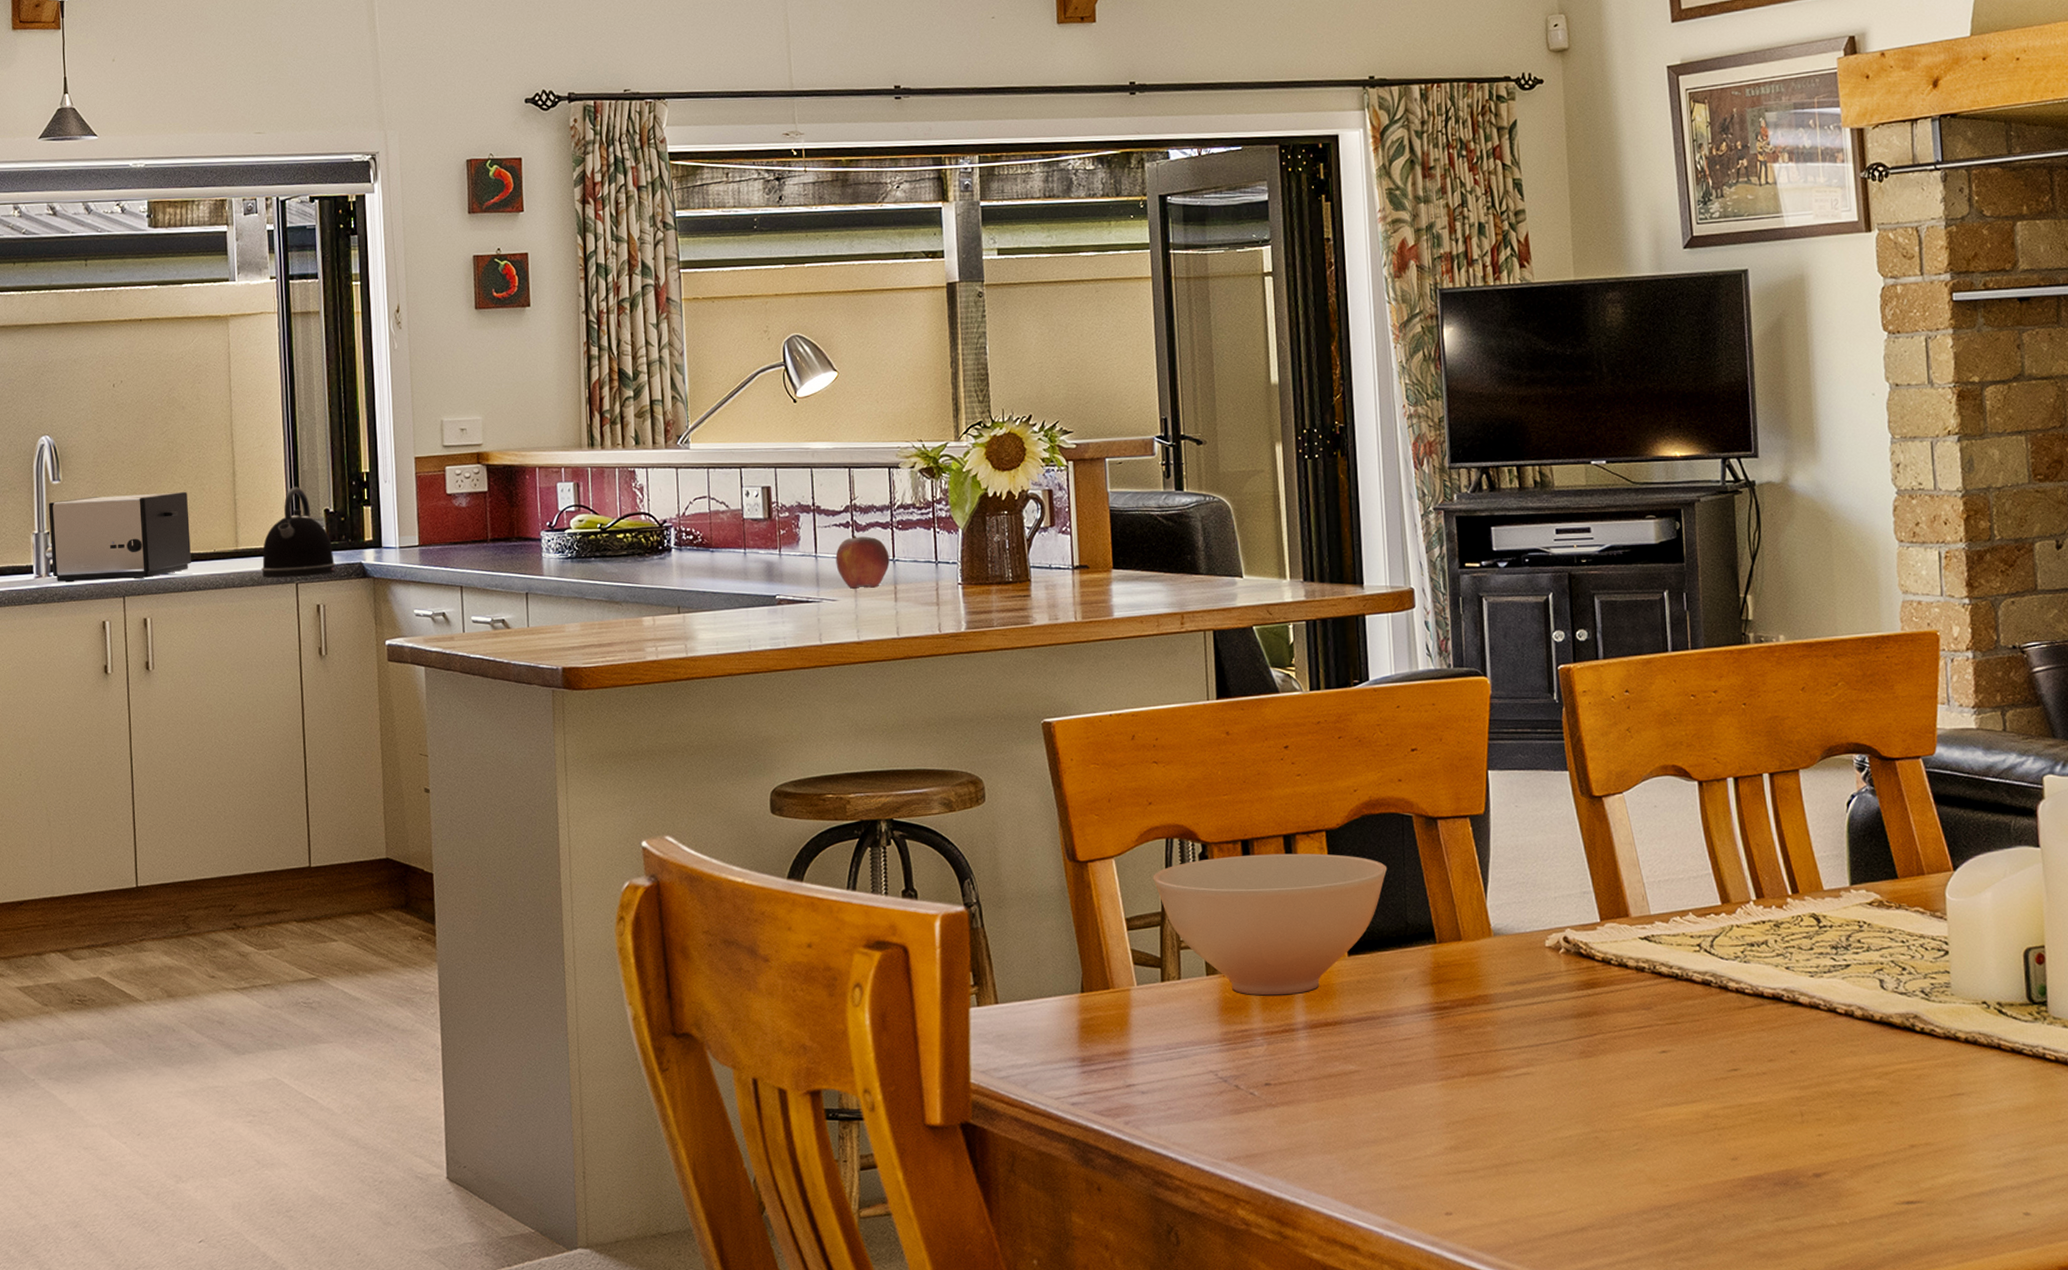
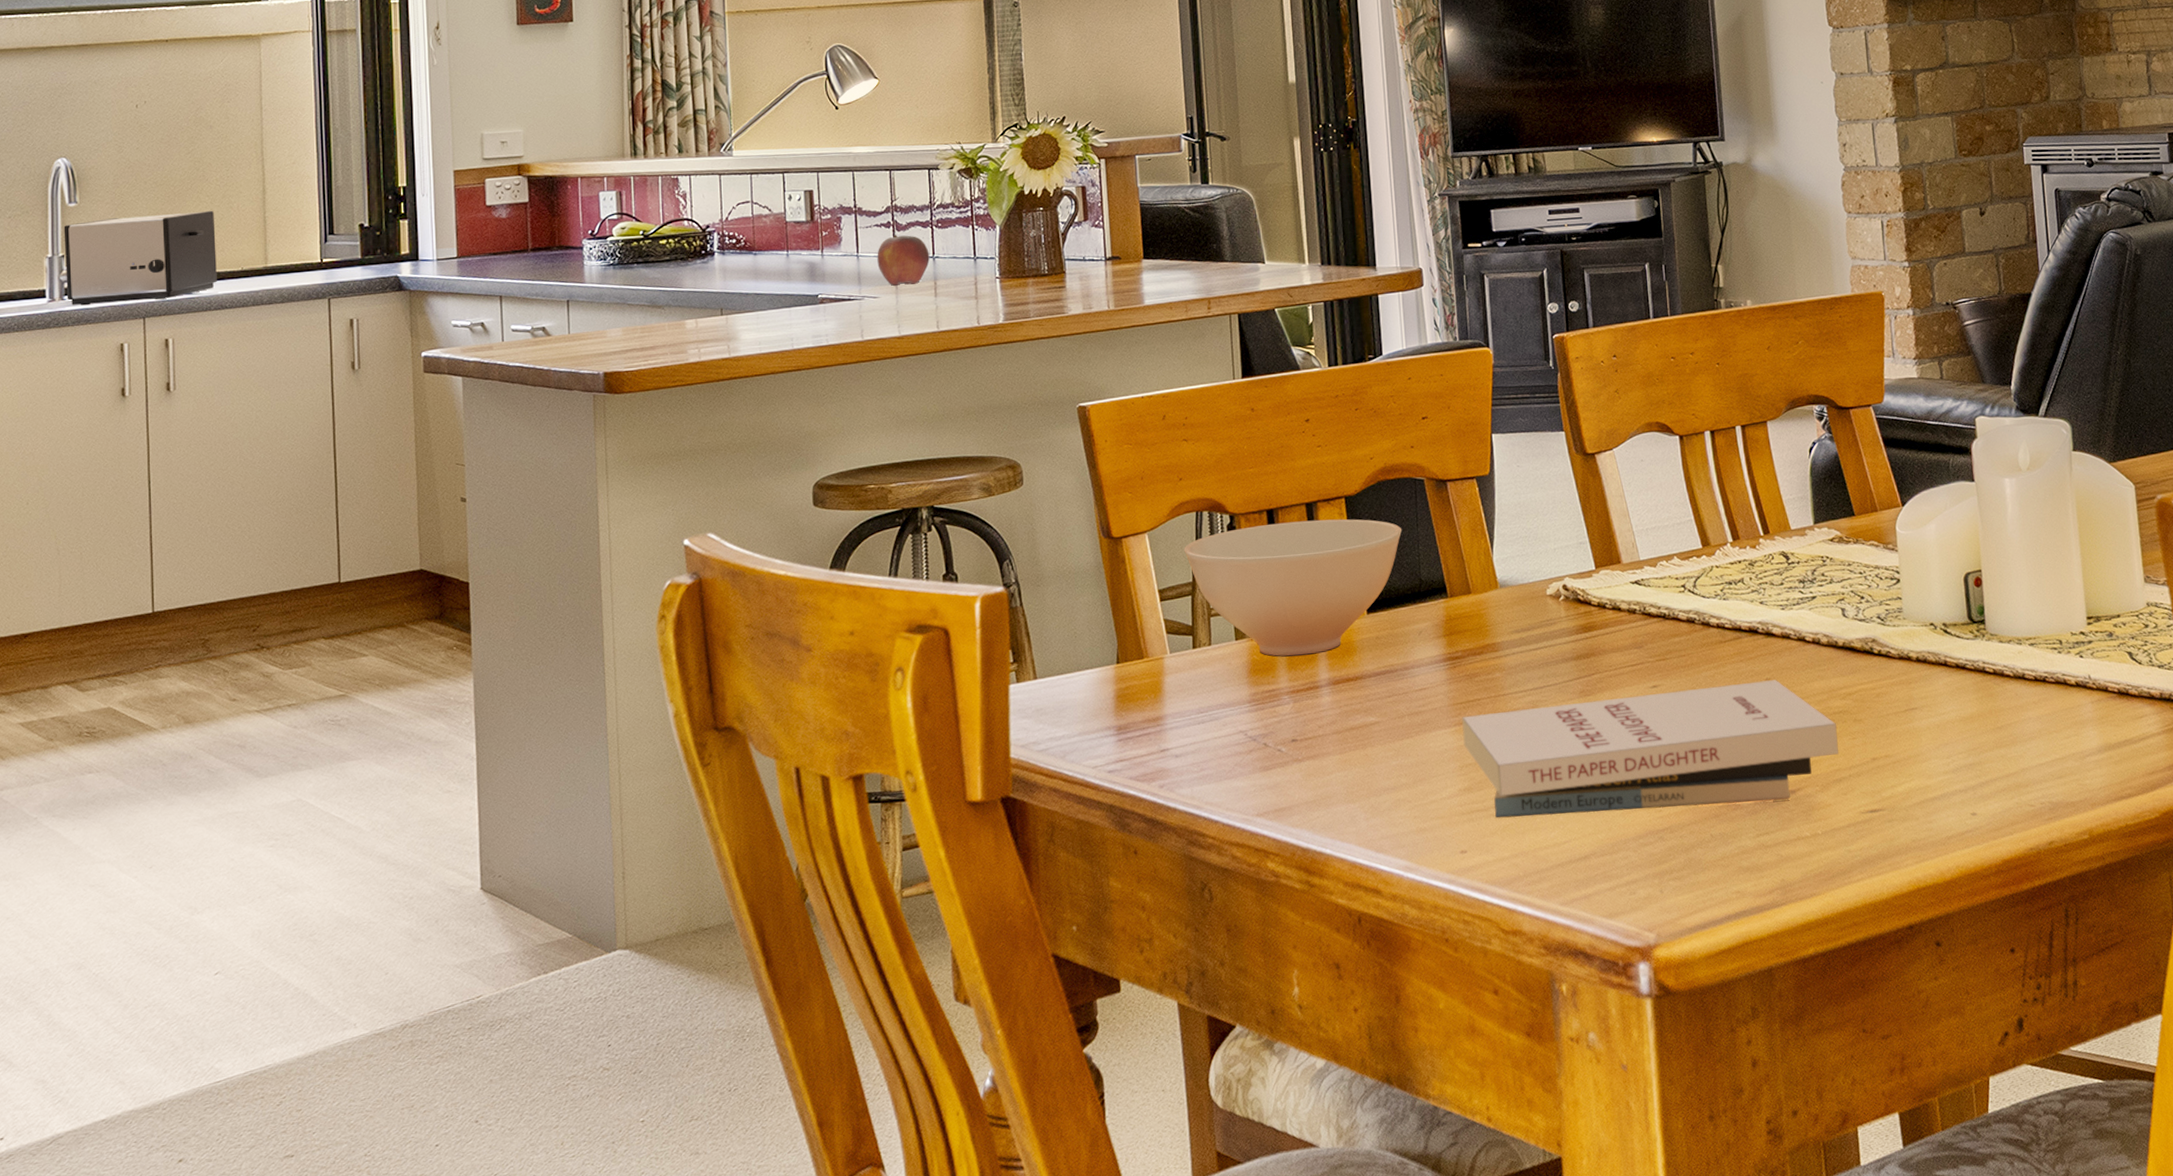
kettle: present [261,487,336,579] -> none [292,202,370,295]
books: none [1449,1053,1872,1183] -> present [1462,680,1839,818]

